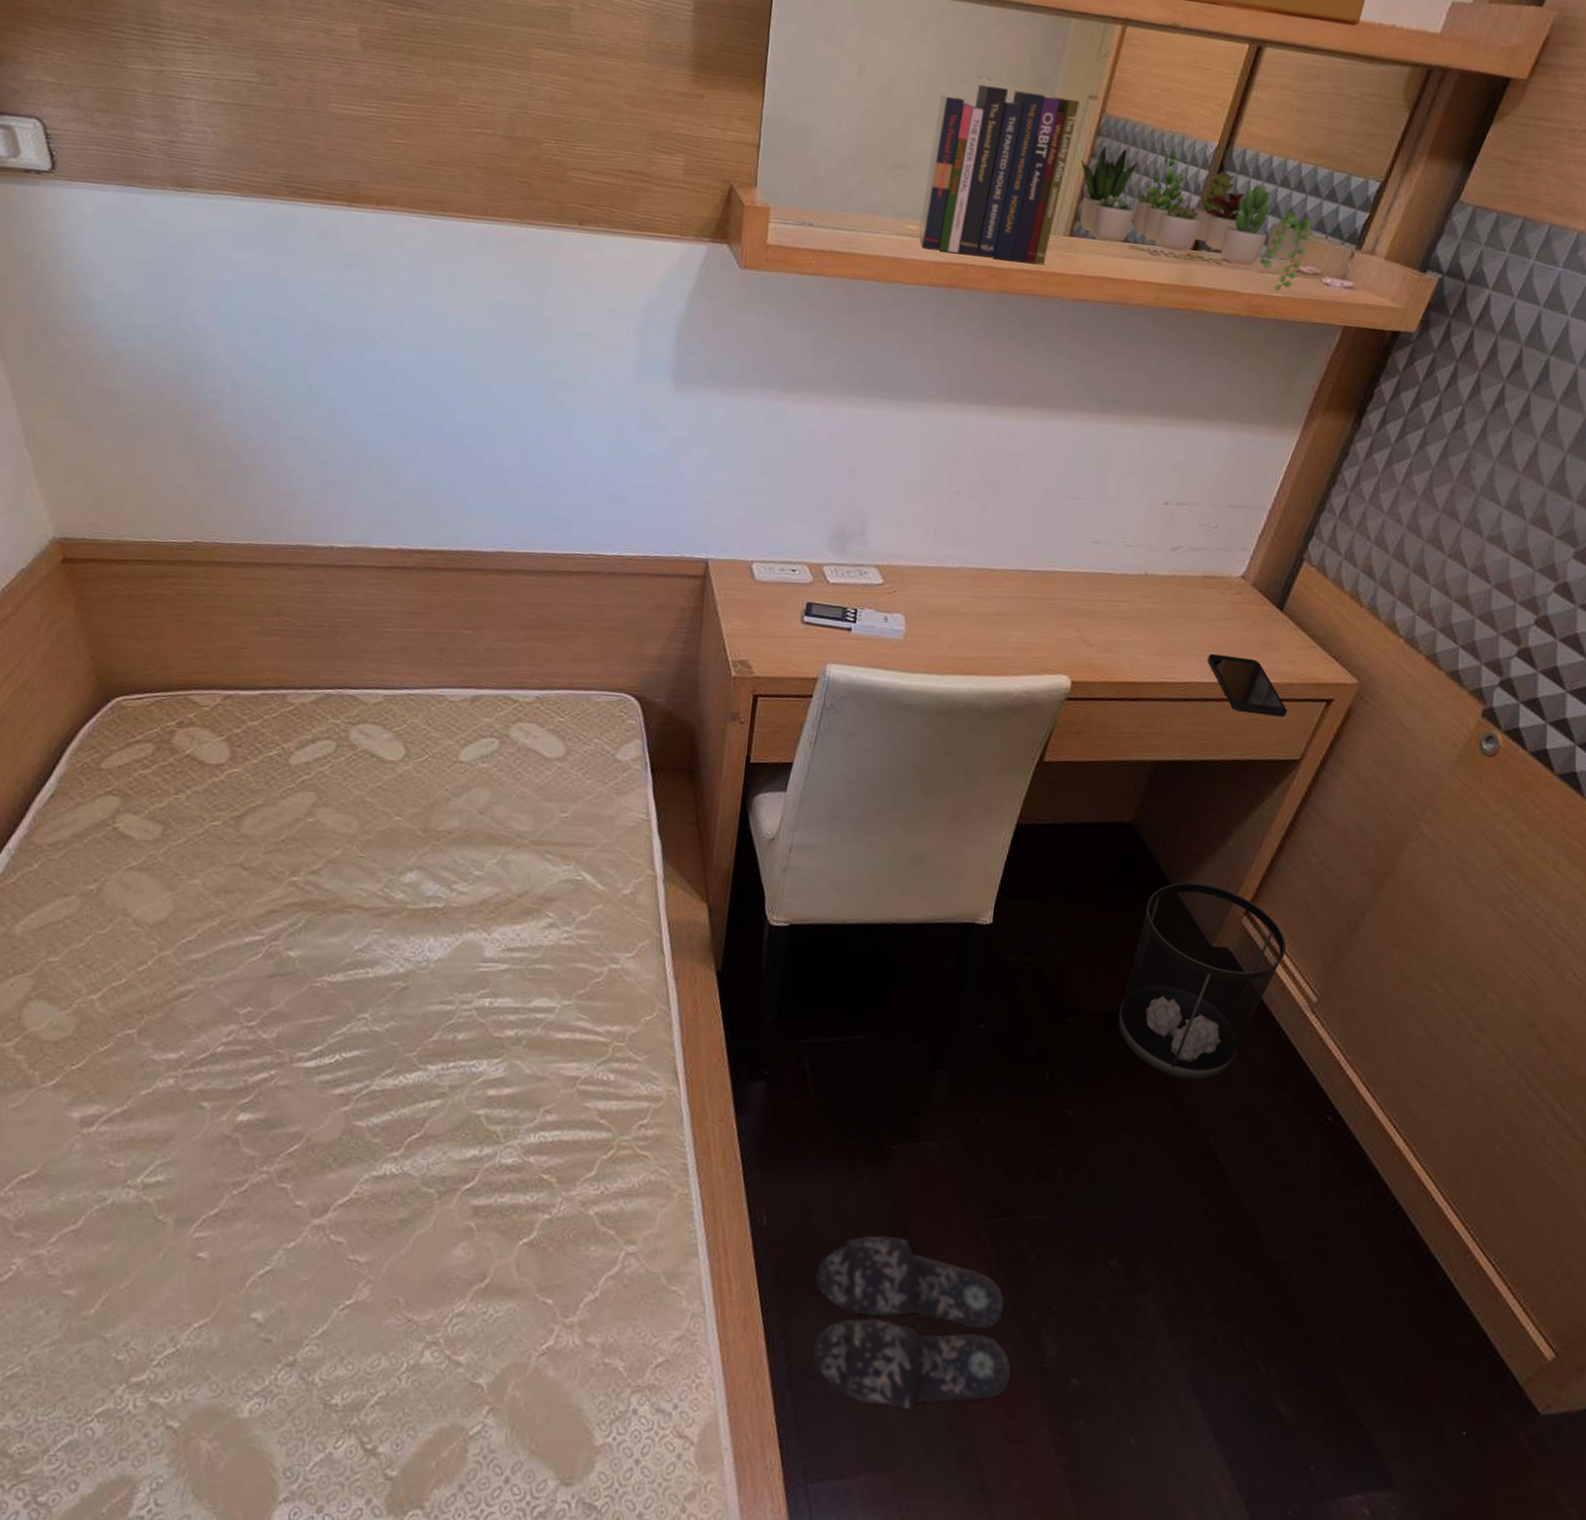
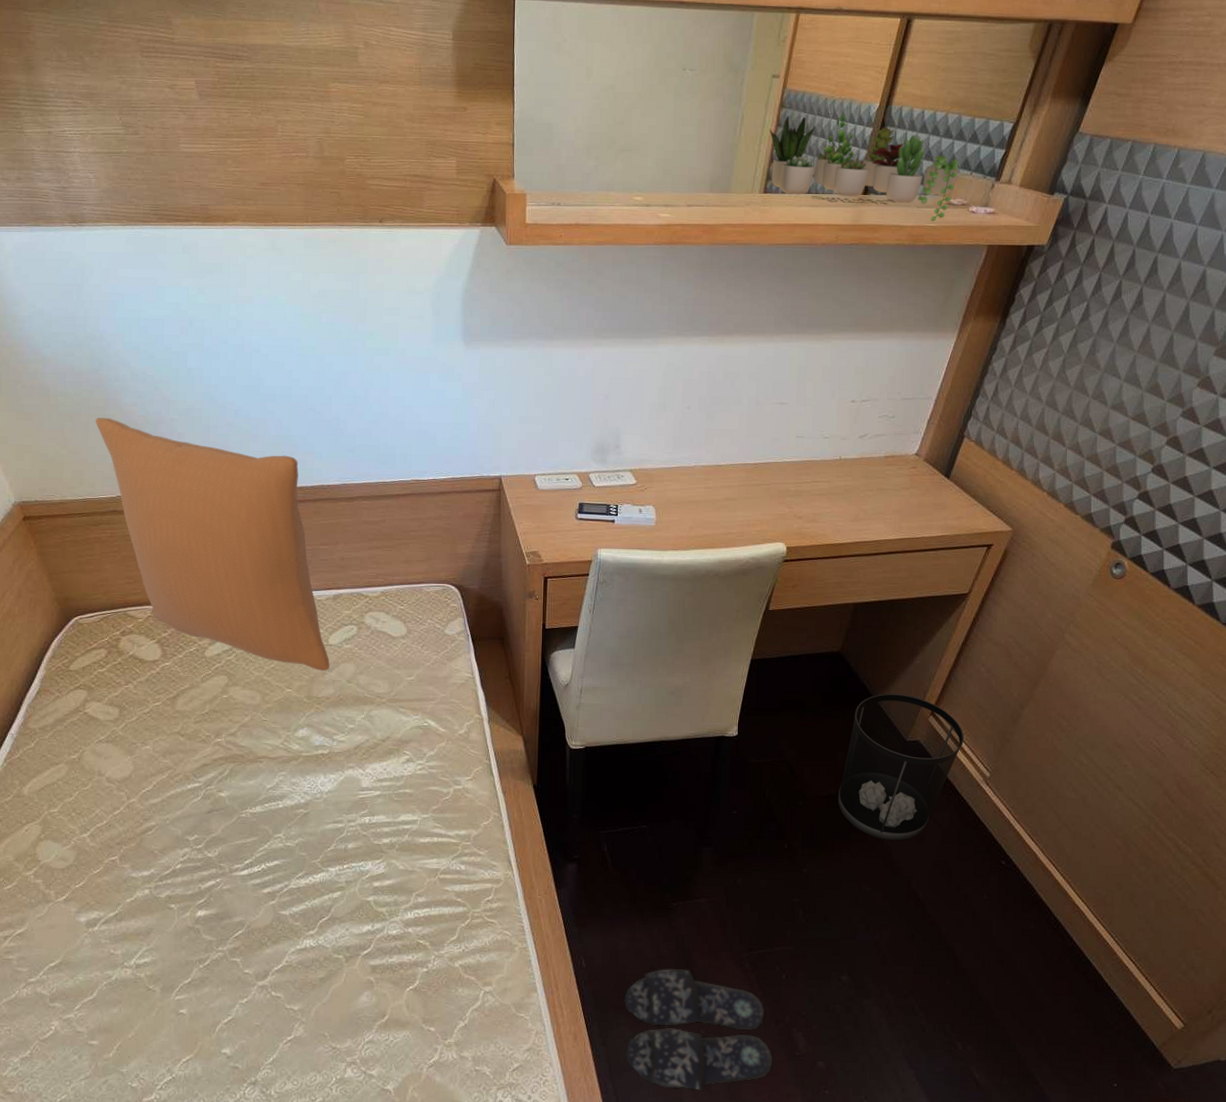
pillow: none [176,437,458,796] -> present [95,417,330,671]
books: present [919,84,1080,265] -> none [644,75,765,219]
phone: present [1207,654,1288,717] -> none [892,517,957,561]

